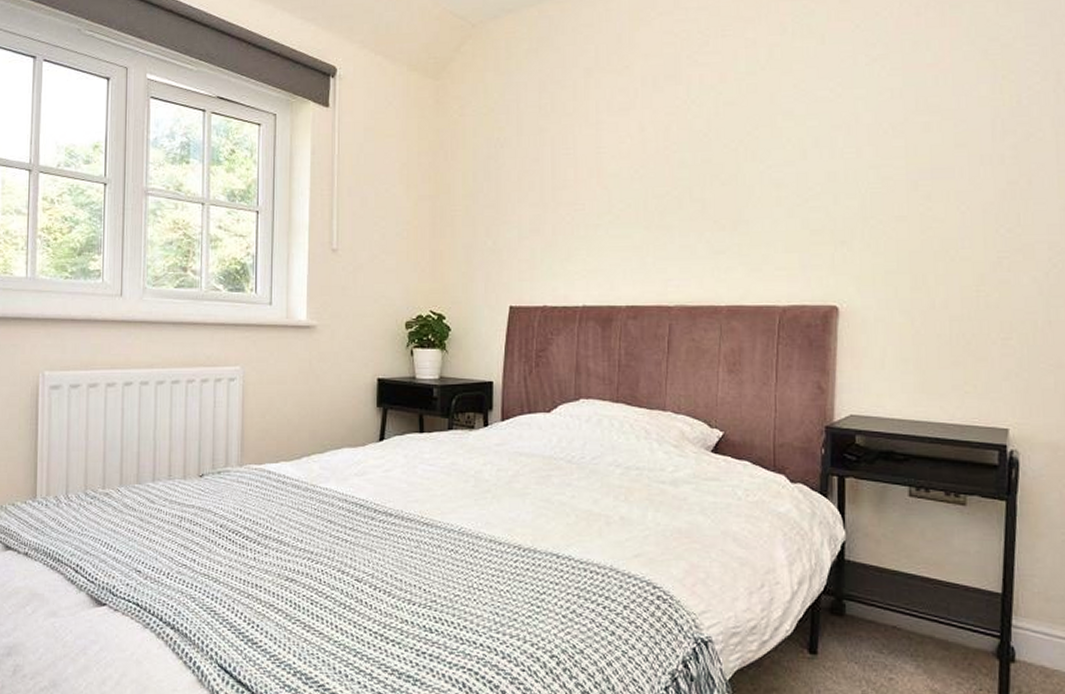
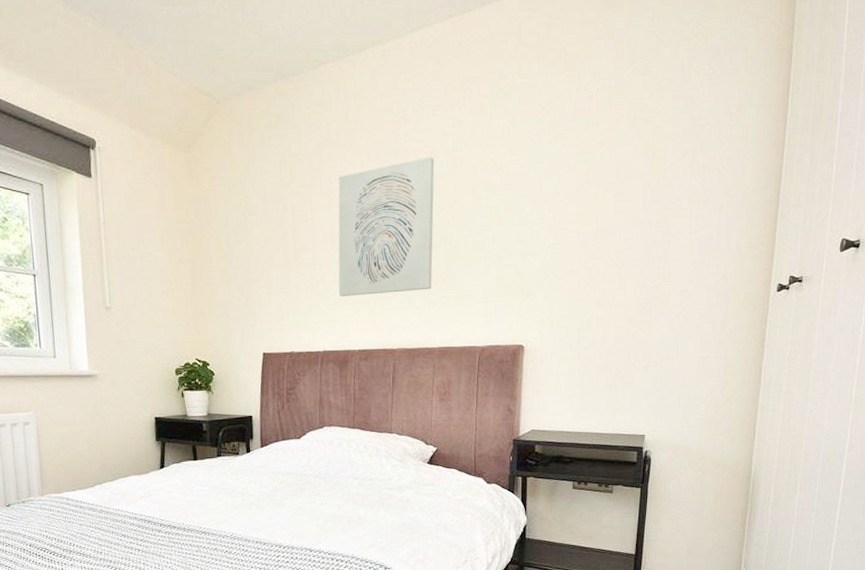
wall art: none [603,82,724,242] -> present [338,157,435,296]

